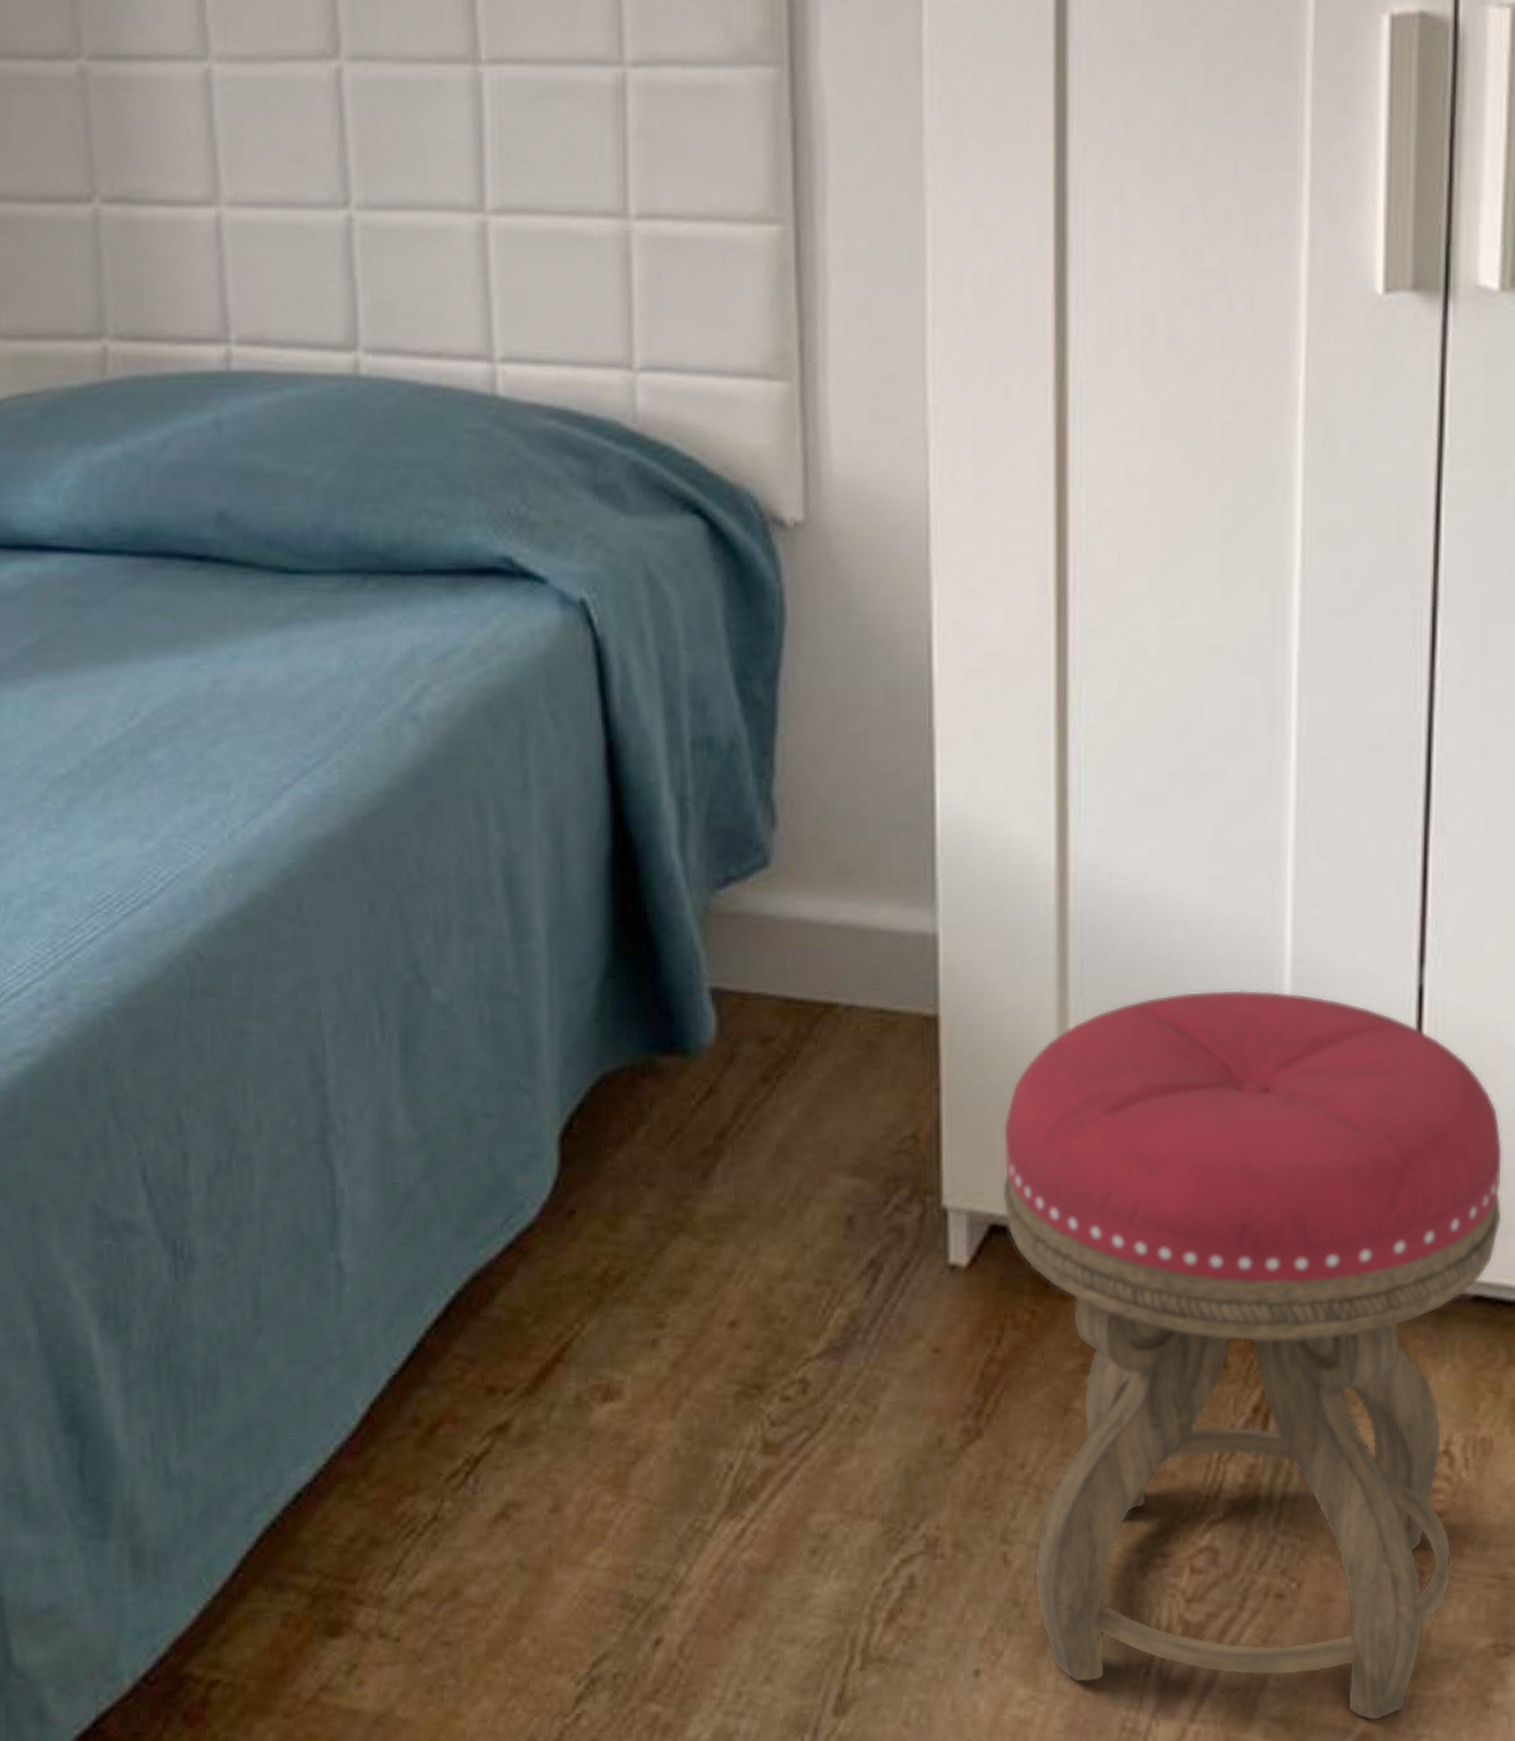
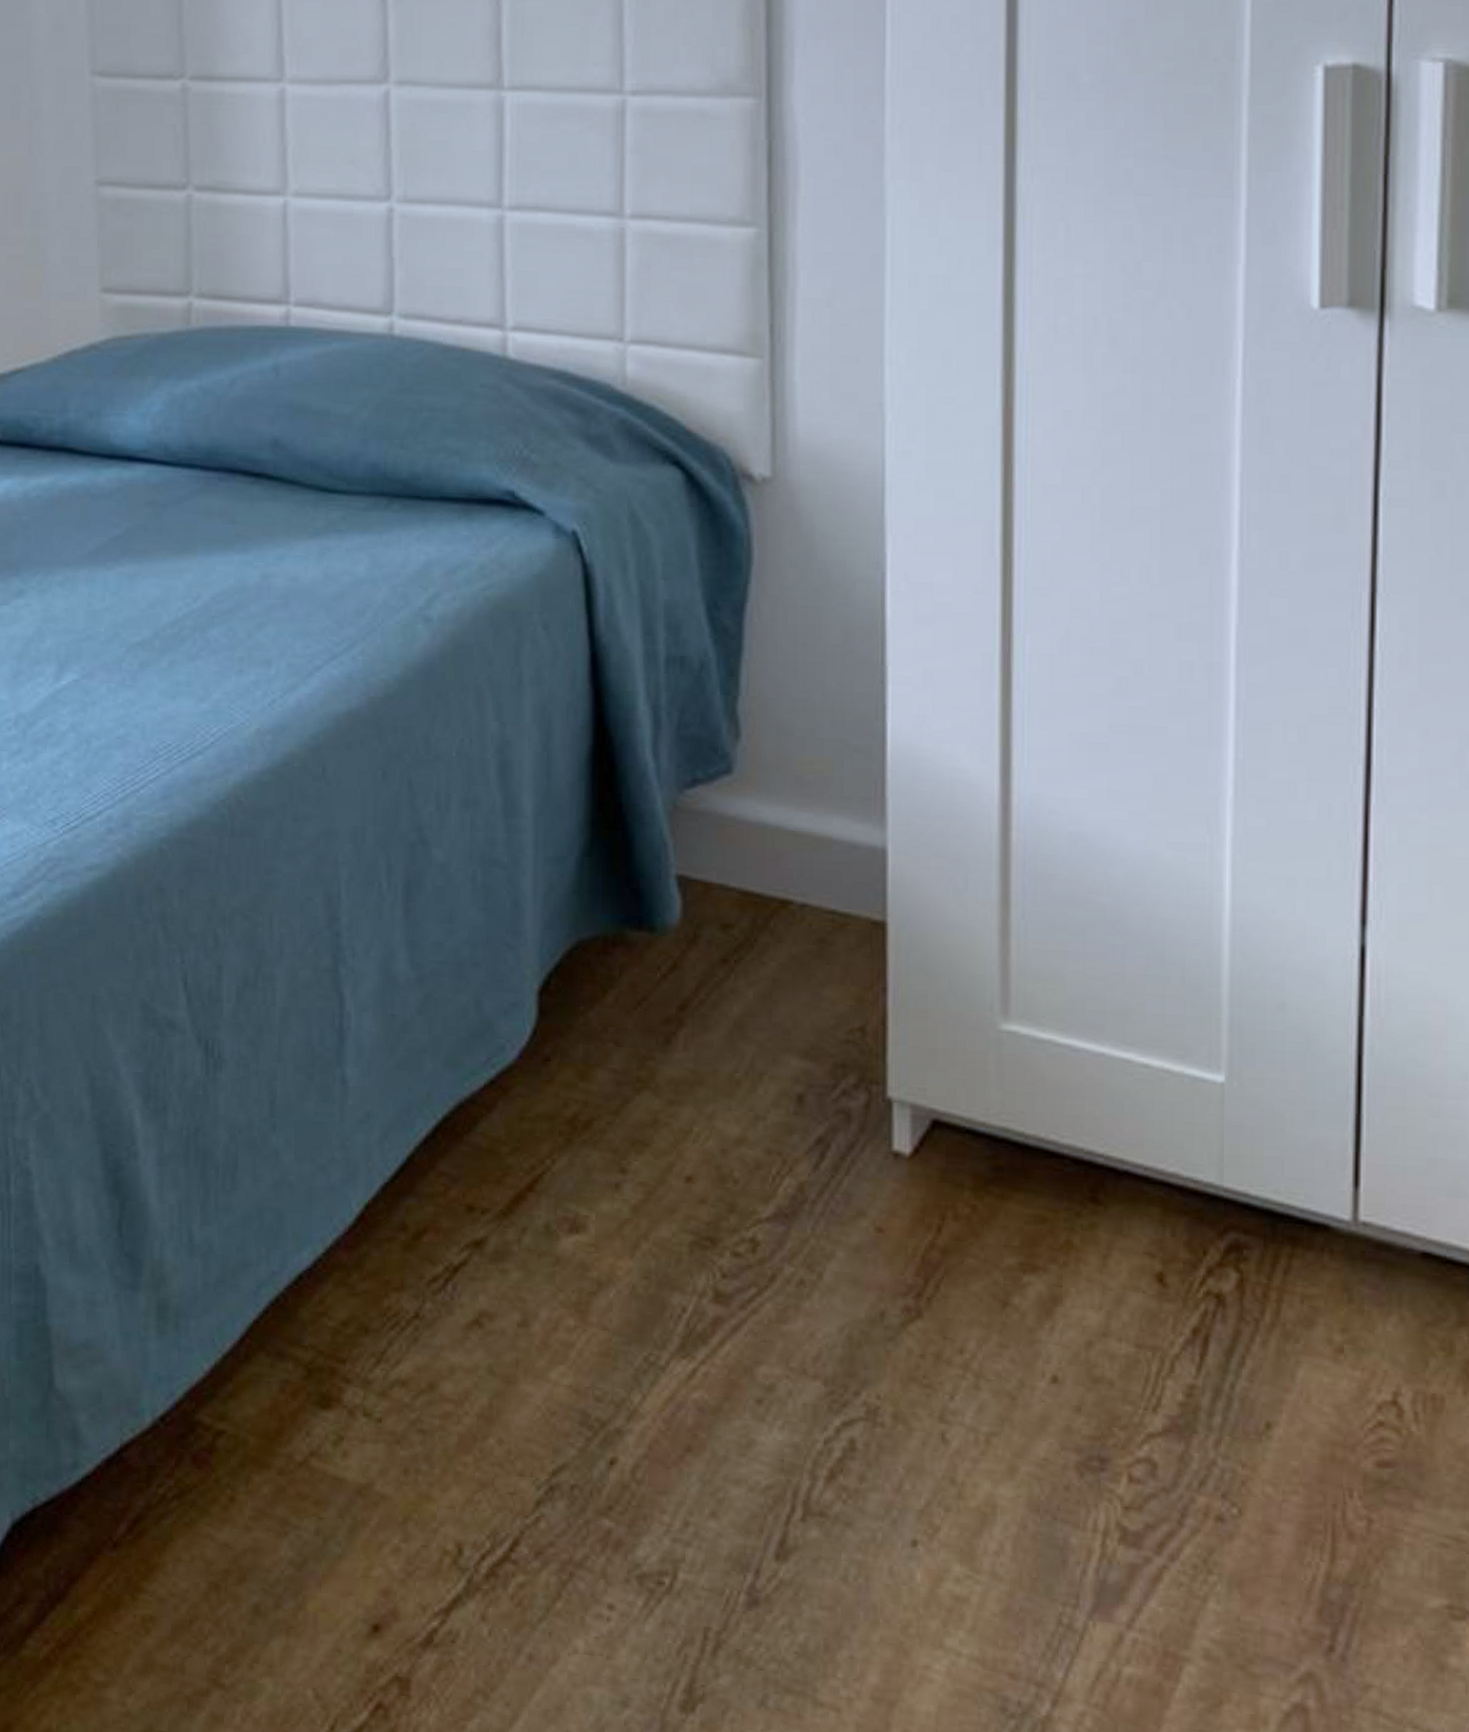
stool: present [1001,989,1503,1721] -> none [944,926,1451,1662]

